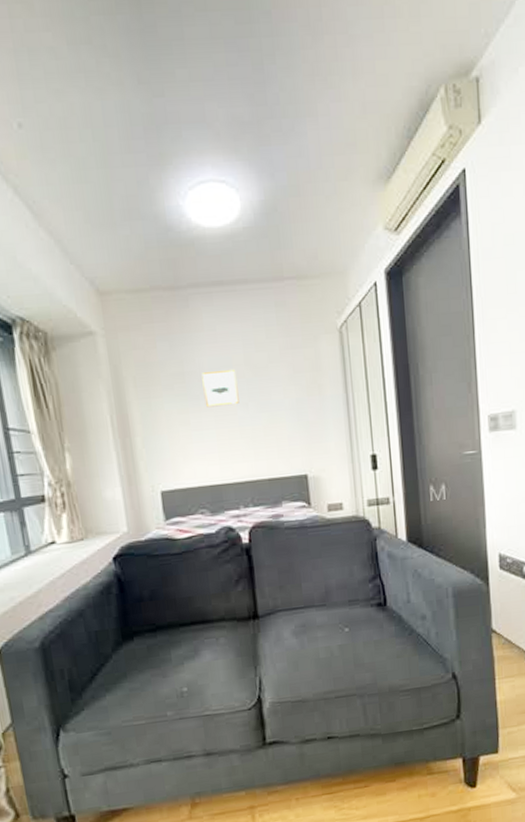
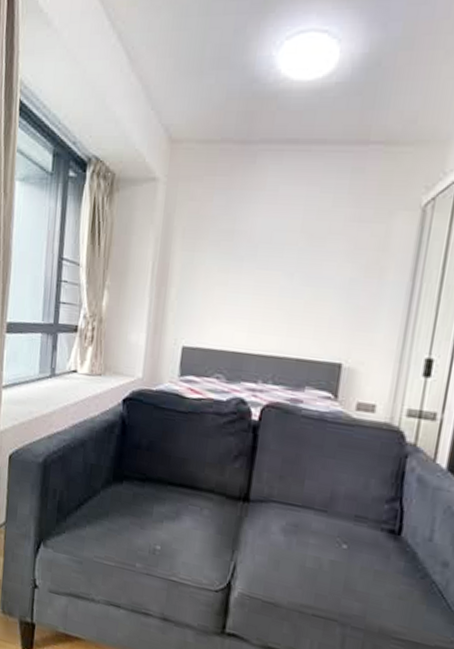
wall art: present [201,368,239,408] -> none [247,234,290,273]

